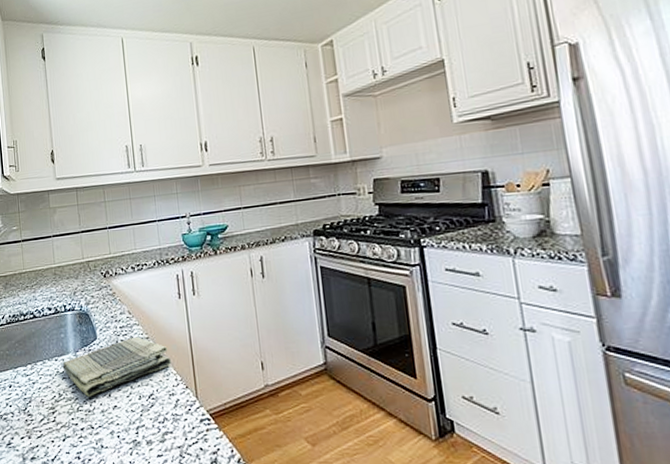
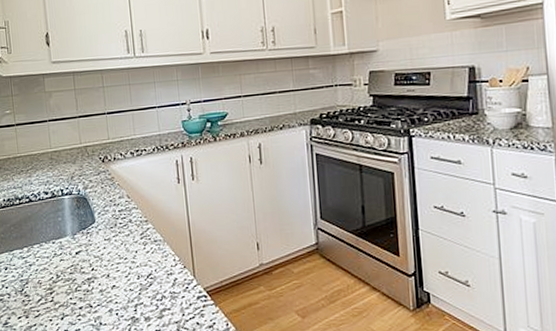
dish towel: present [62,336,172,397] -> none [60,220,170,277]

